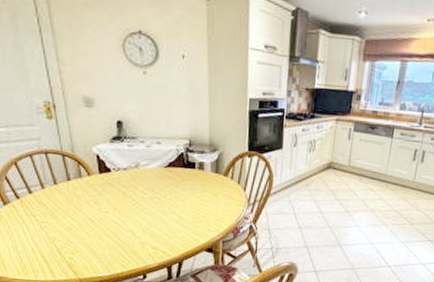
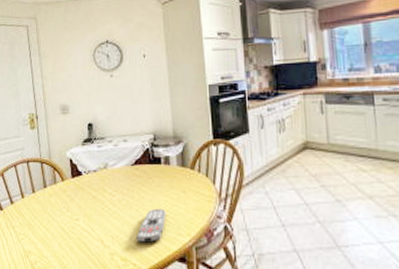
remote control: none [167,207,198,236] -> present [136,208,166,243]

